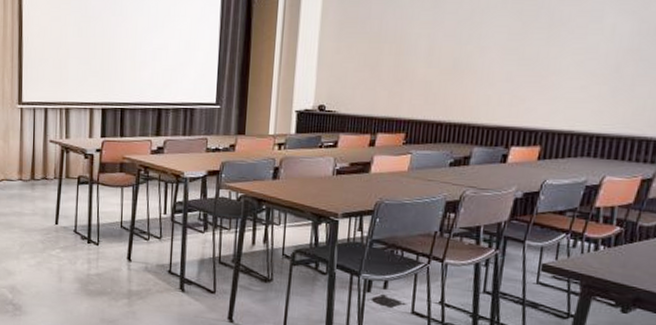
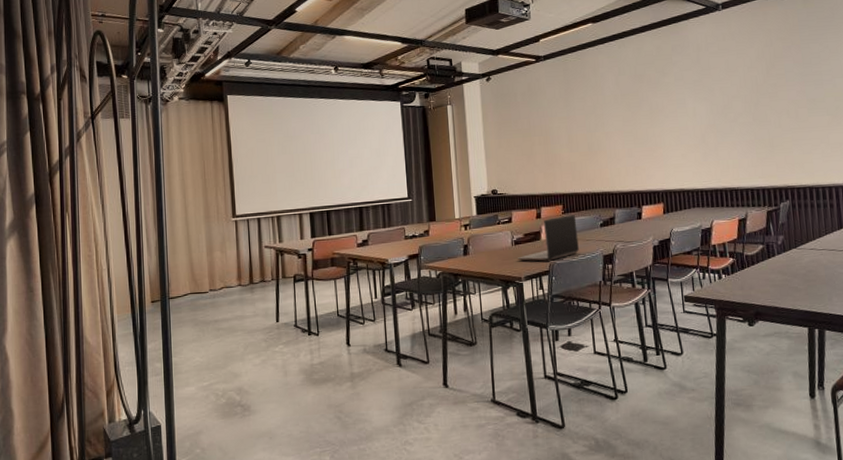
laptop computer: none [336,147,420,200] -> present [516,215,579,262]

